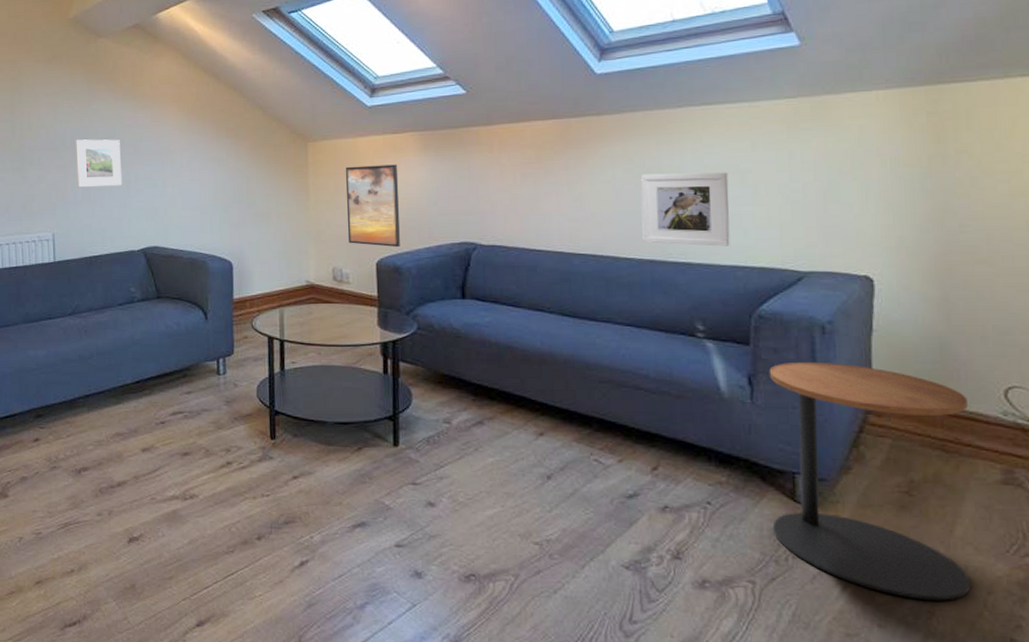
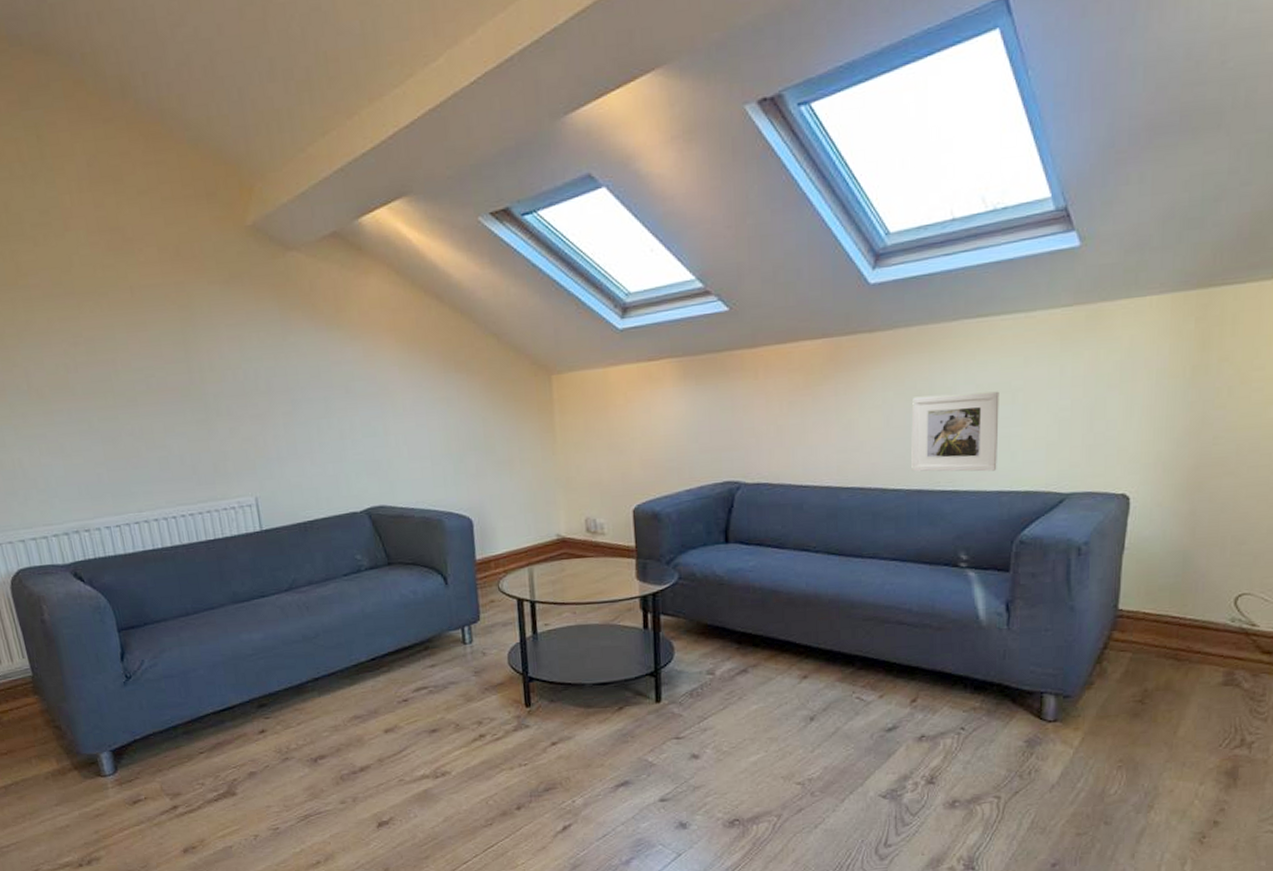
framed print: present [75,139,123,187] -> none [271,380,335,440]
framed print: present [345,164,400,248] -> none [596,397,659,492]
side table: present [769,361,971,601] -> none [1019,583,1203,796]

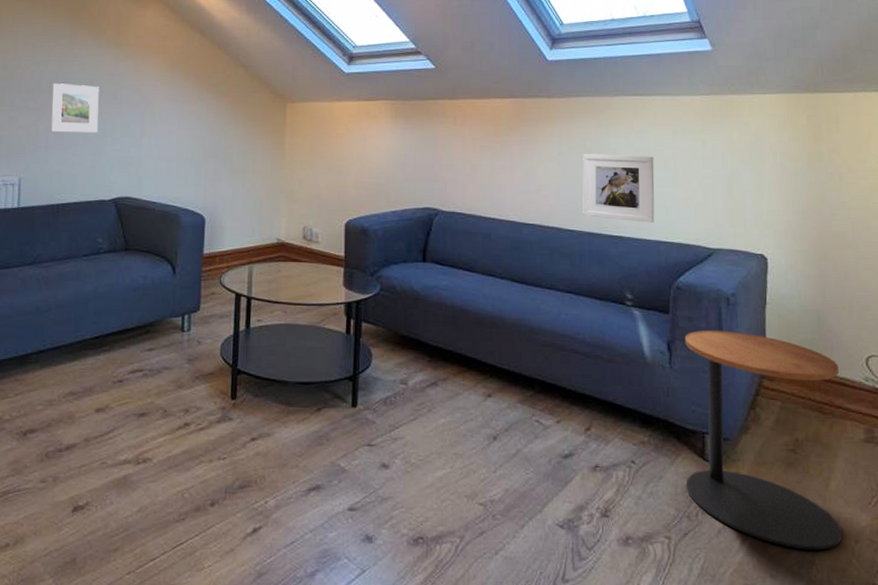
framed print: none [271,380,335,440] -> present [50,83,99,132]
side table: none [1019,583,1203,796] -> present [684,330,843,551]

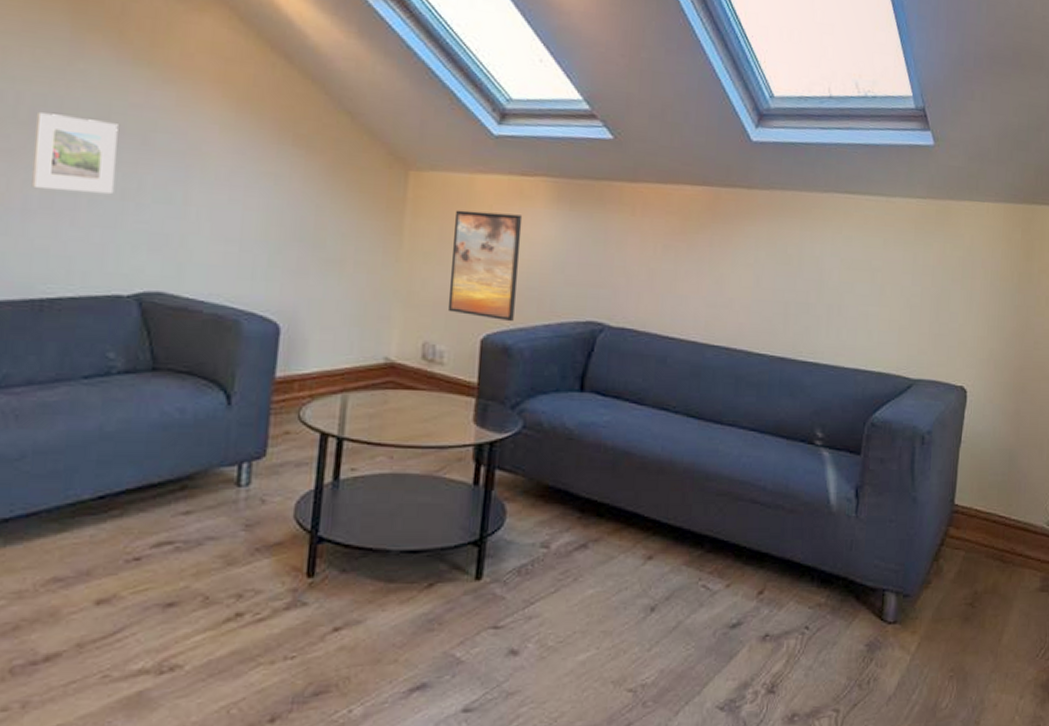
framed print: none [319,129,370,210] -> present [447,210,523,322]
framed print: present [582,154,655,223] -> none [777,261,861,348]
side table: present [684,330,843,551] -> none [860,472,1025,711]

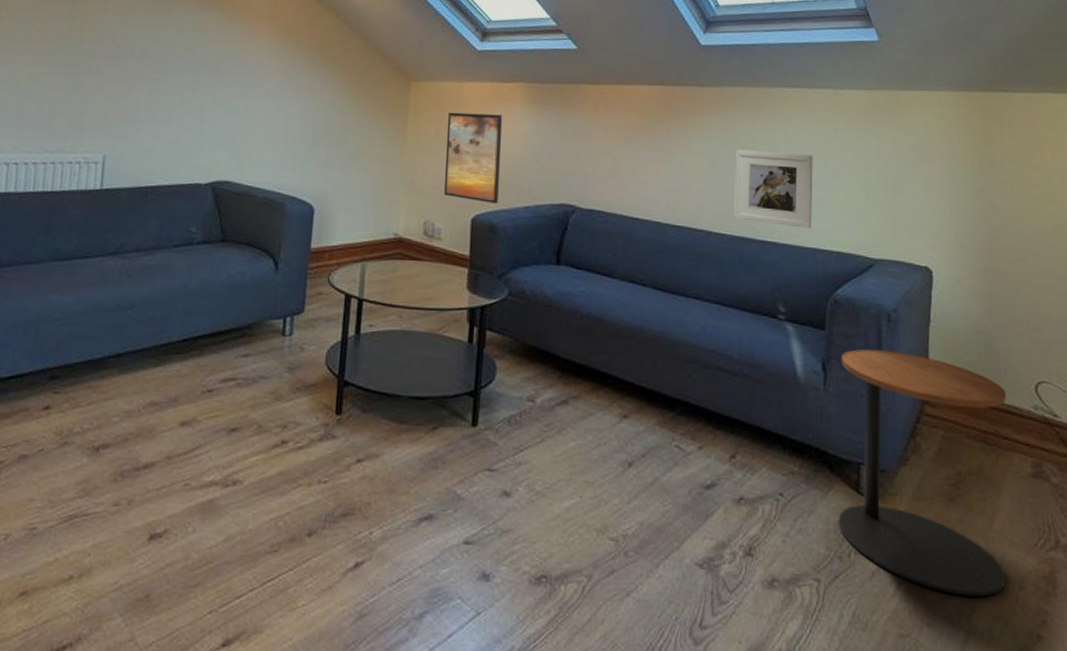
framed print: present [31,113,118,193] -> none [142,49,200,107]
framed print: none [777,261,861,348] -> present [734,149,813,228]
side table: none [860,472,1025,711] -> present [838,348,1007,597]

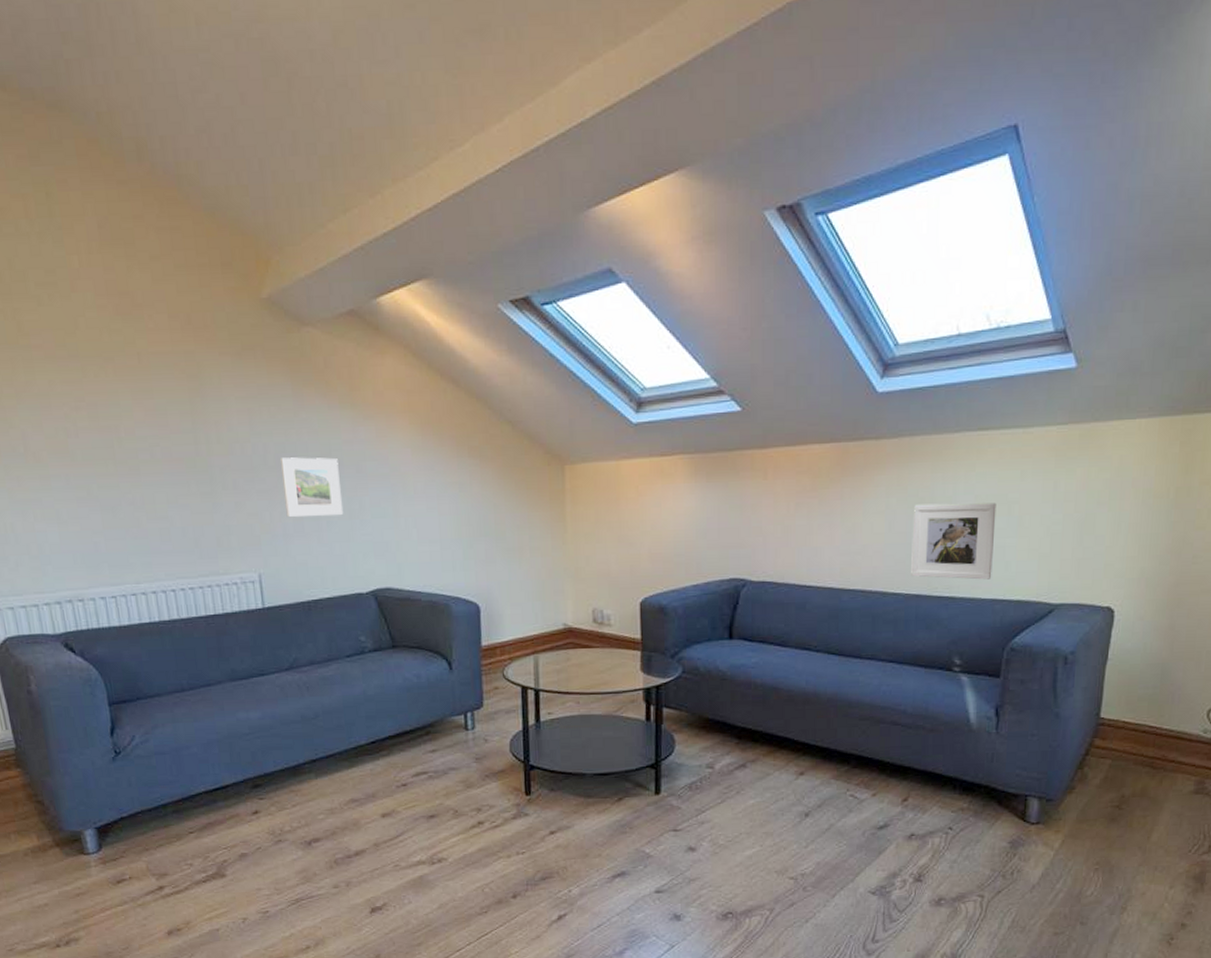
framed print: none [142,49,200,107] -> present [280,457,344,517]
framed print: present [443,112,503,204] -> none [607,492,666,586]
side table: present [838,348,1007,597] -> none [1003,691,1178,898]

